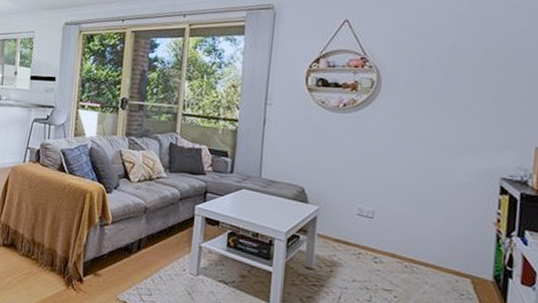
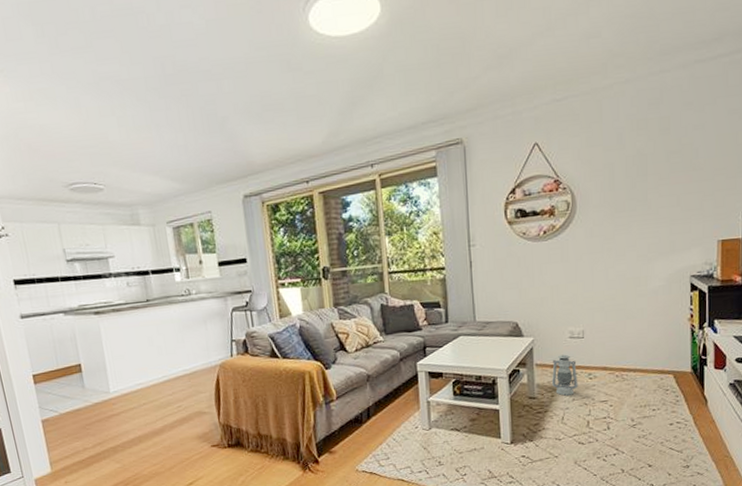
lantern: none [331,230,362,275] -> present [551,354,578,396]

